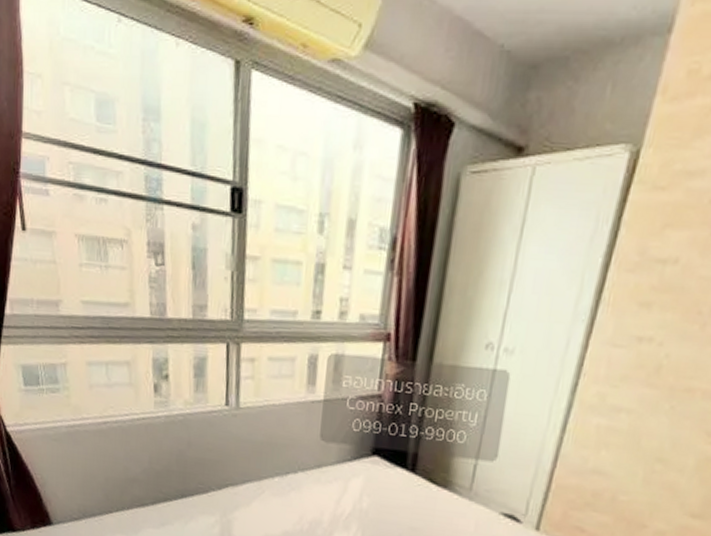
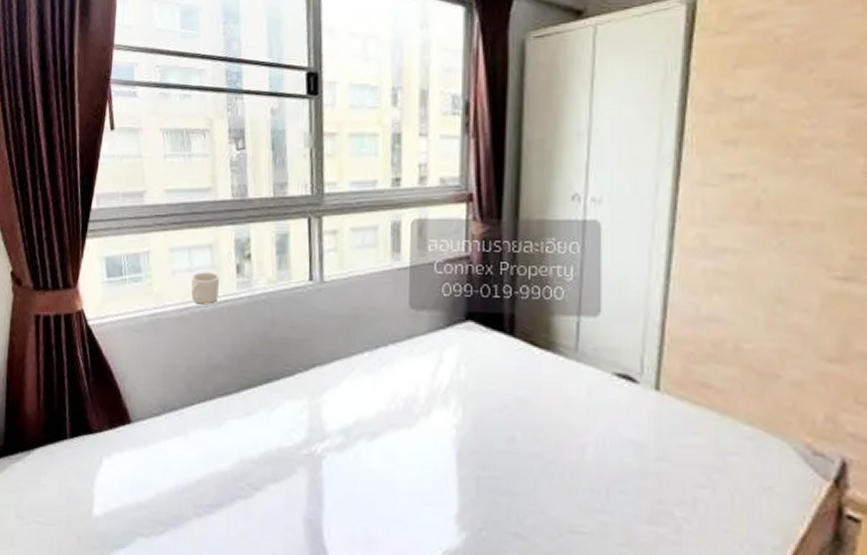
mug: none [108,388,137,422] -> present [191,272,219,306]

